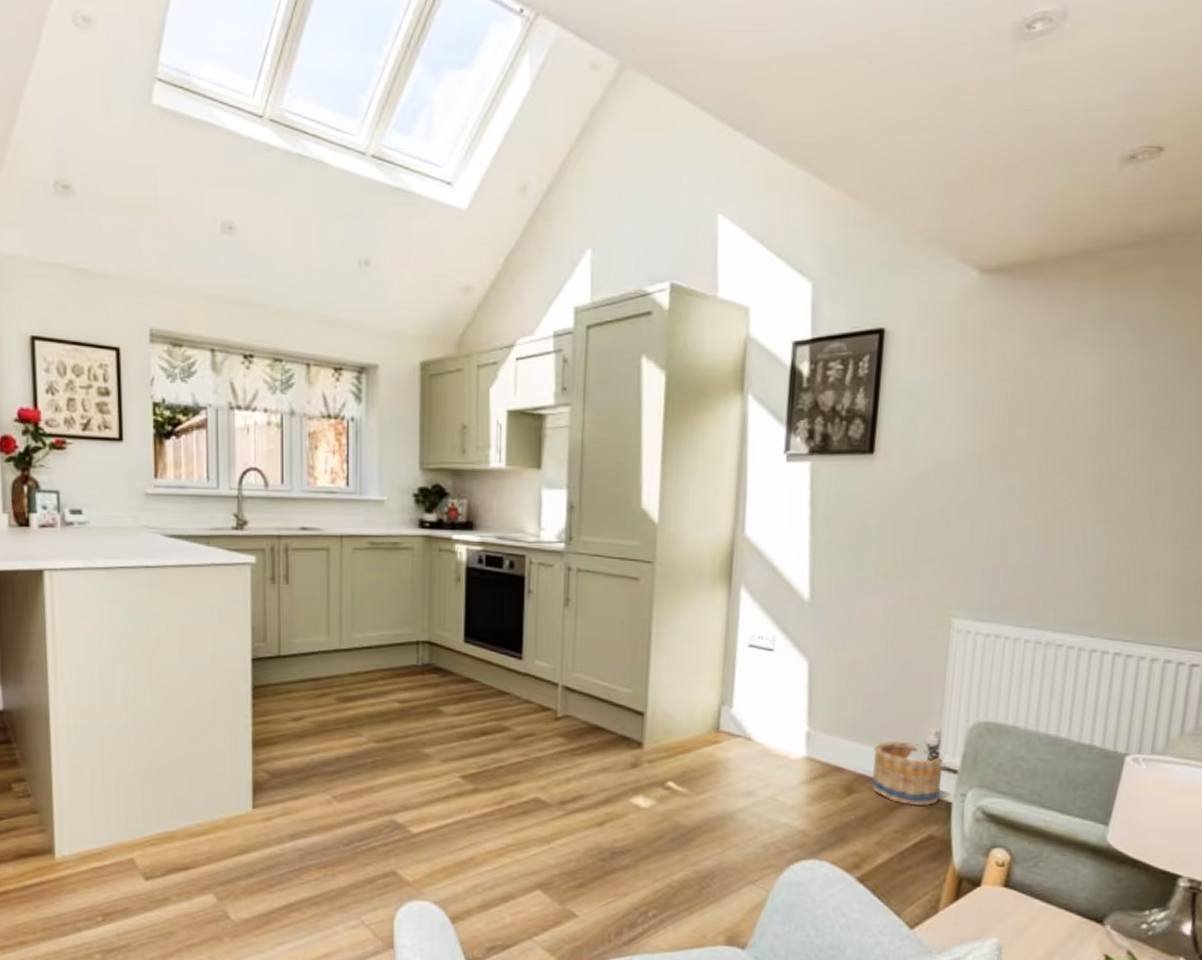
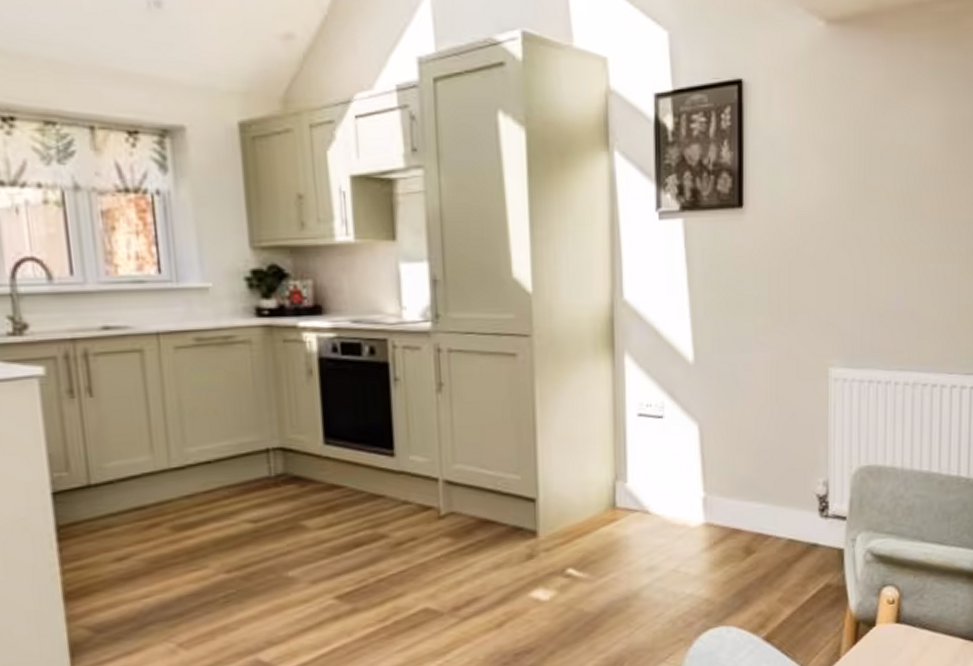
basket: present [872,741,944,807] -> none [768,494,833,557]

